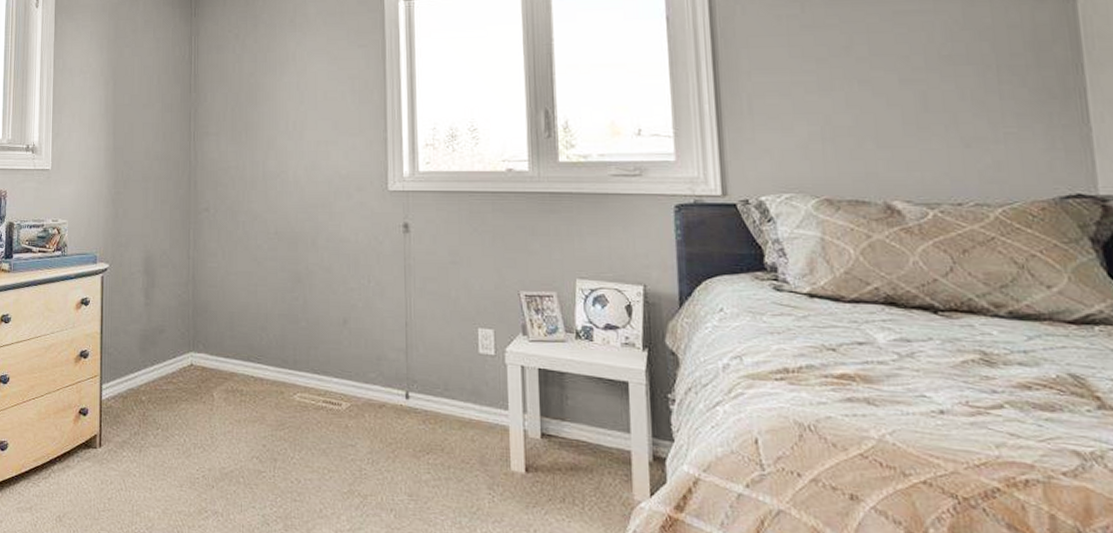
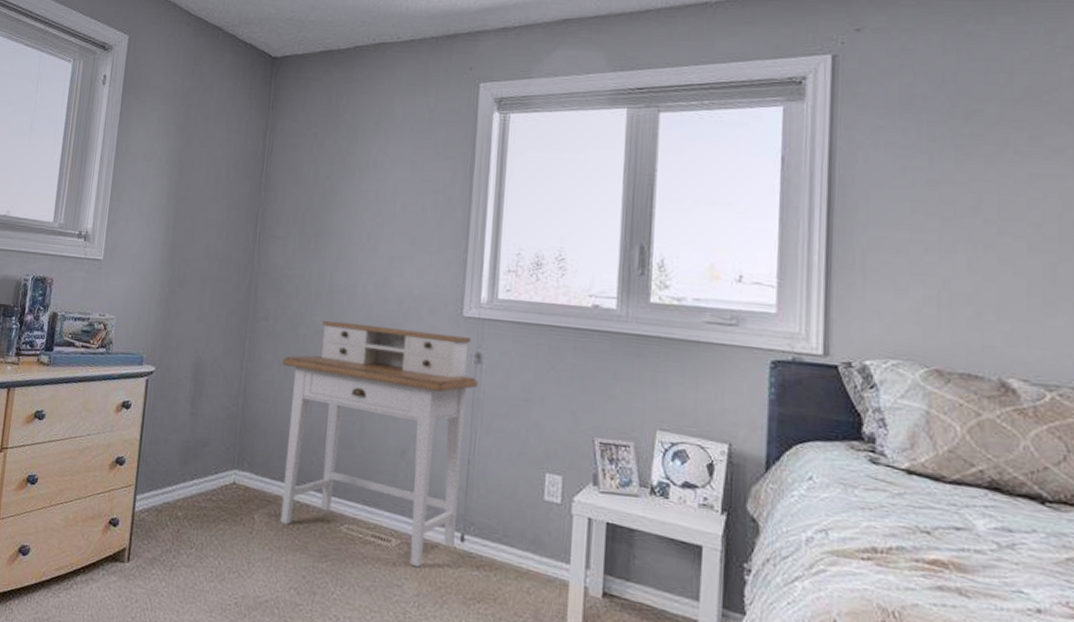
desk: none [226,206,408,427] -> present [280,321,478,568]

